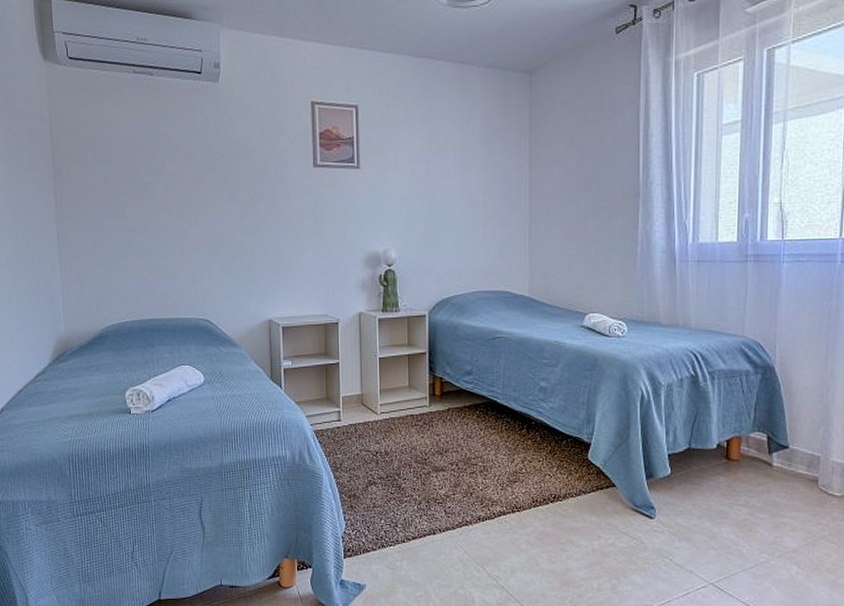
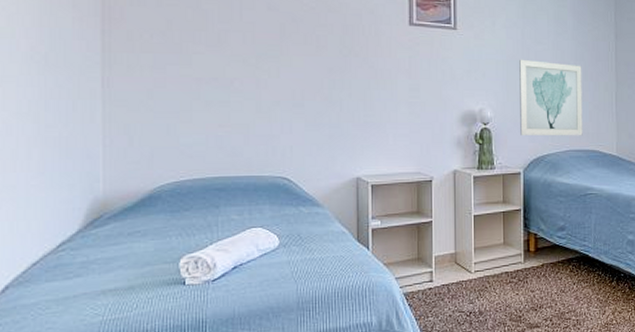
wall art: none [424,196,492,277] -> present [519,59,583,136]

